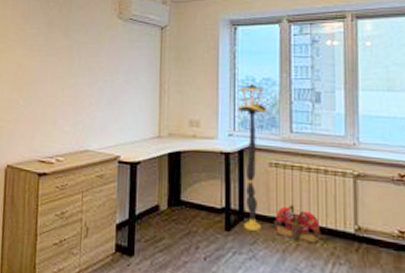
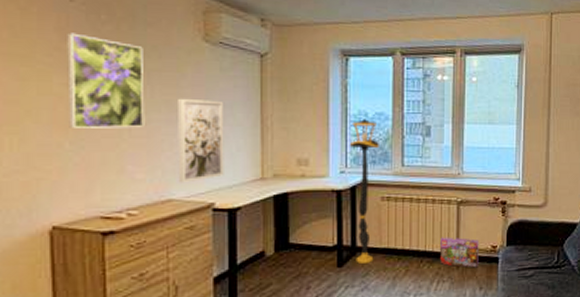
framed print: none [24,17,75,89] -> present [67,32,145,129]
wall art: none [93,65,131,137] -> present [178,98,224,183]
backpack: present [273,204,321,244] -> none [384,234,428,267]
box: none [335,213,383,255] -> present [440,237,479,268]

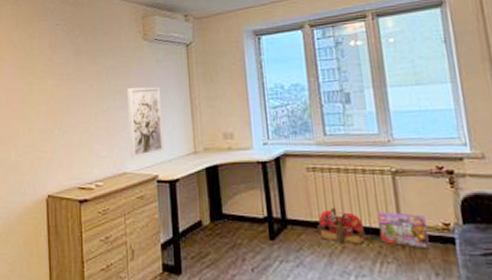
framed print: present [67,32,145,129] -> none [56,47,105,118]
floor lamp: present [349,119,379,263] -> none [269,91,306,237]
backpack: none [384,234,428,267] -> present [316,207,366,245]

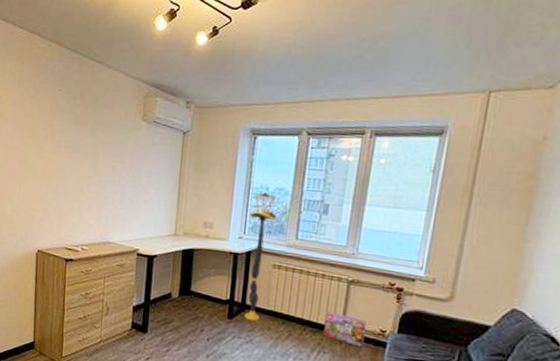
wall art: present [127,86,164,159] -> none [115,165,152,231]
floor lamp: none [269,91,306,237] -> present [244,192,277,321]
backpack: present [316,207,366,245] -> none [270,301,312,335]

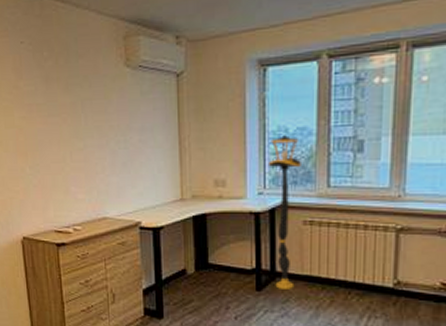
box: present [323,311,367,348] -> none [372,268,424,307]

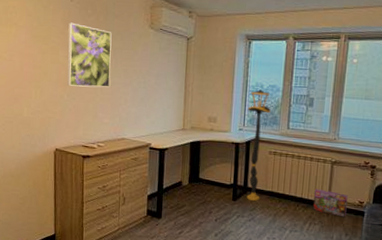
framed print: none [21,71,82,155] -> present [67,22,112,88]
box: none [372,268,424,307] -> present [313,188,348,218]

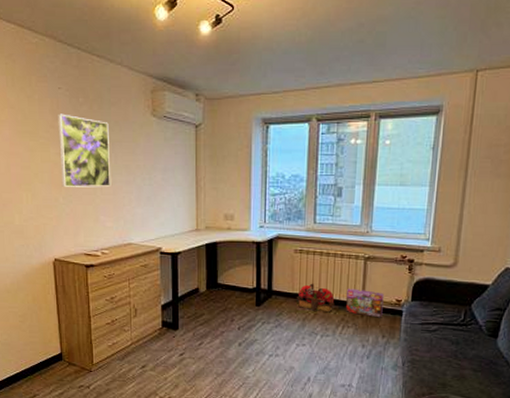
floor lamp: present [246,89,271,201] -> none [267,180,294,305]
backpack: none [269,182,303,210] -> present [296,283,335,313]

